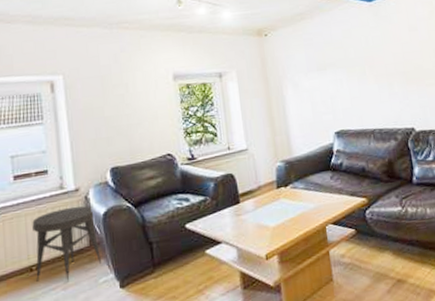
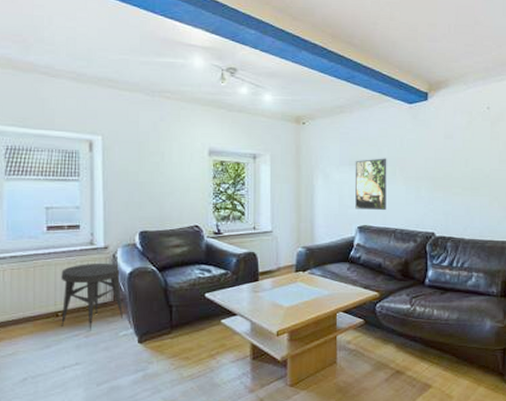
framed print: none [322,59,361,115] -> present [355,158,387,211]

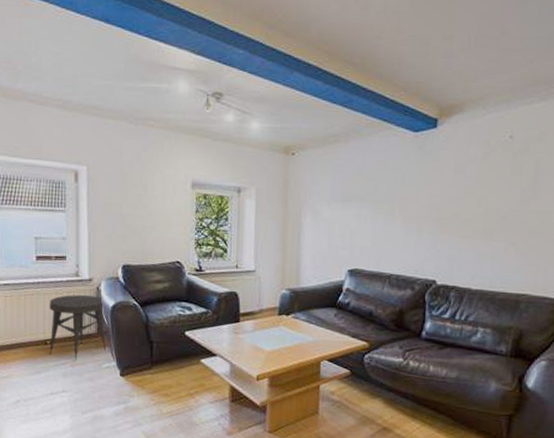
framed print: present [355,158,387,211] -> none [346,194,385,254]

